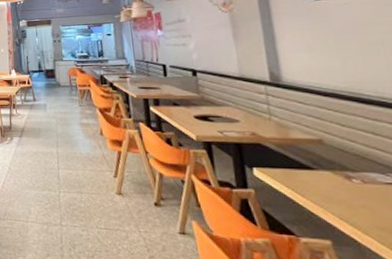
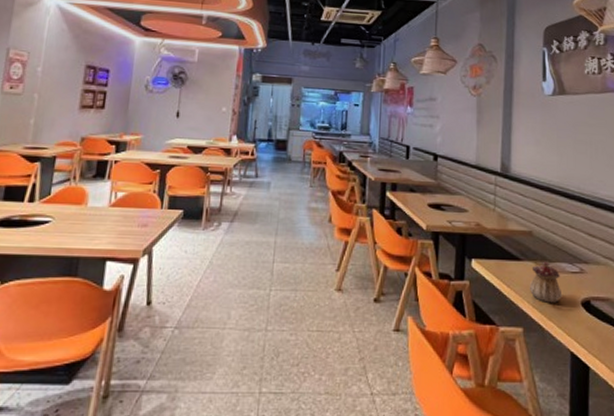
teapot: none [329,170,379,217] -> present [529,261,563,304]

